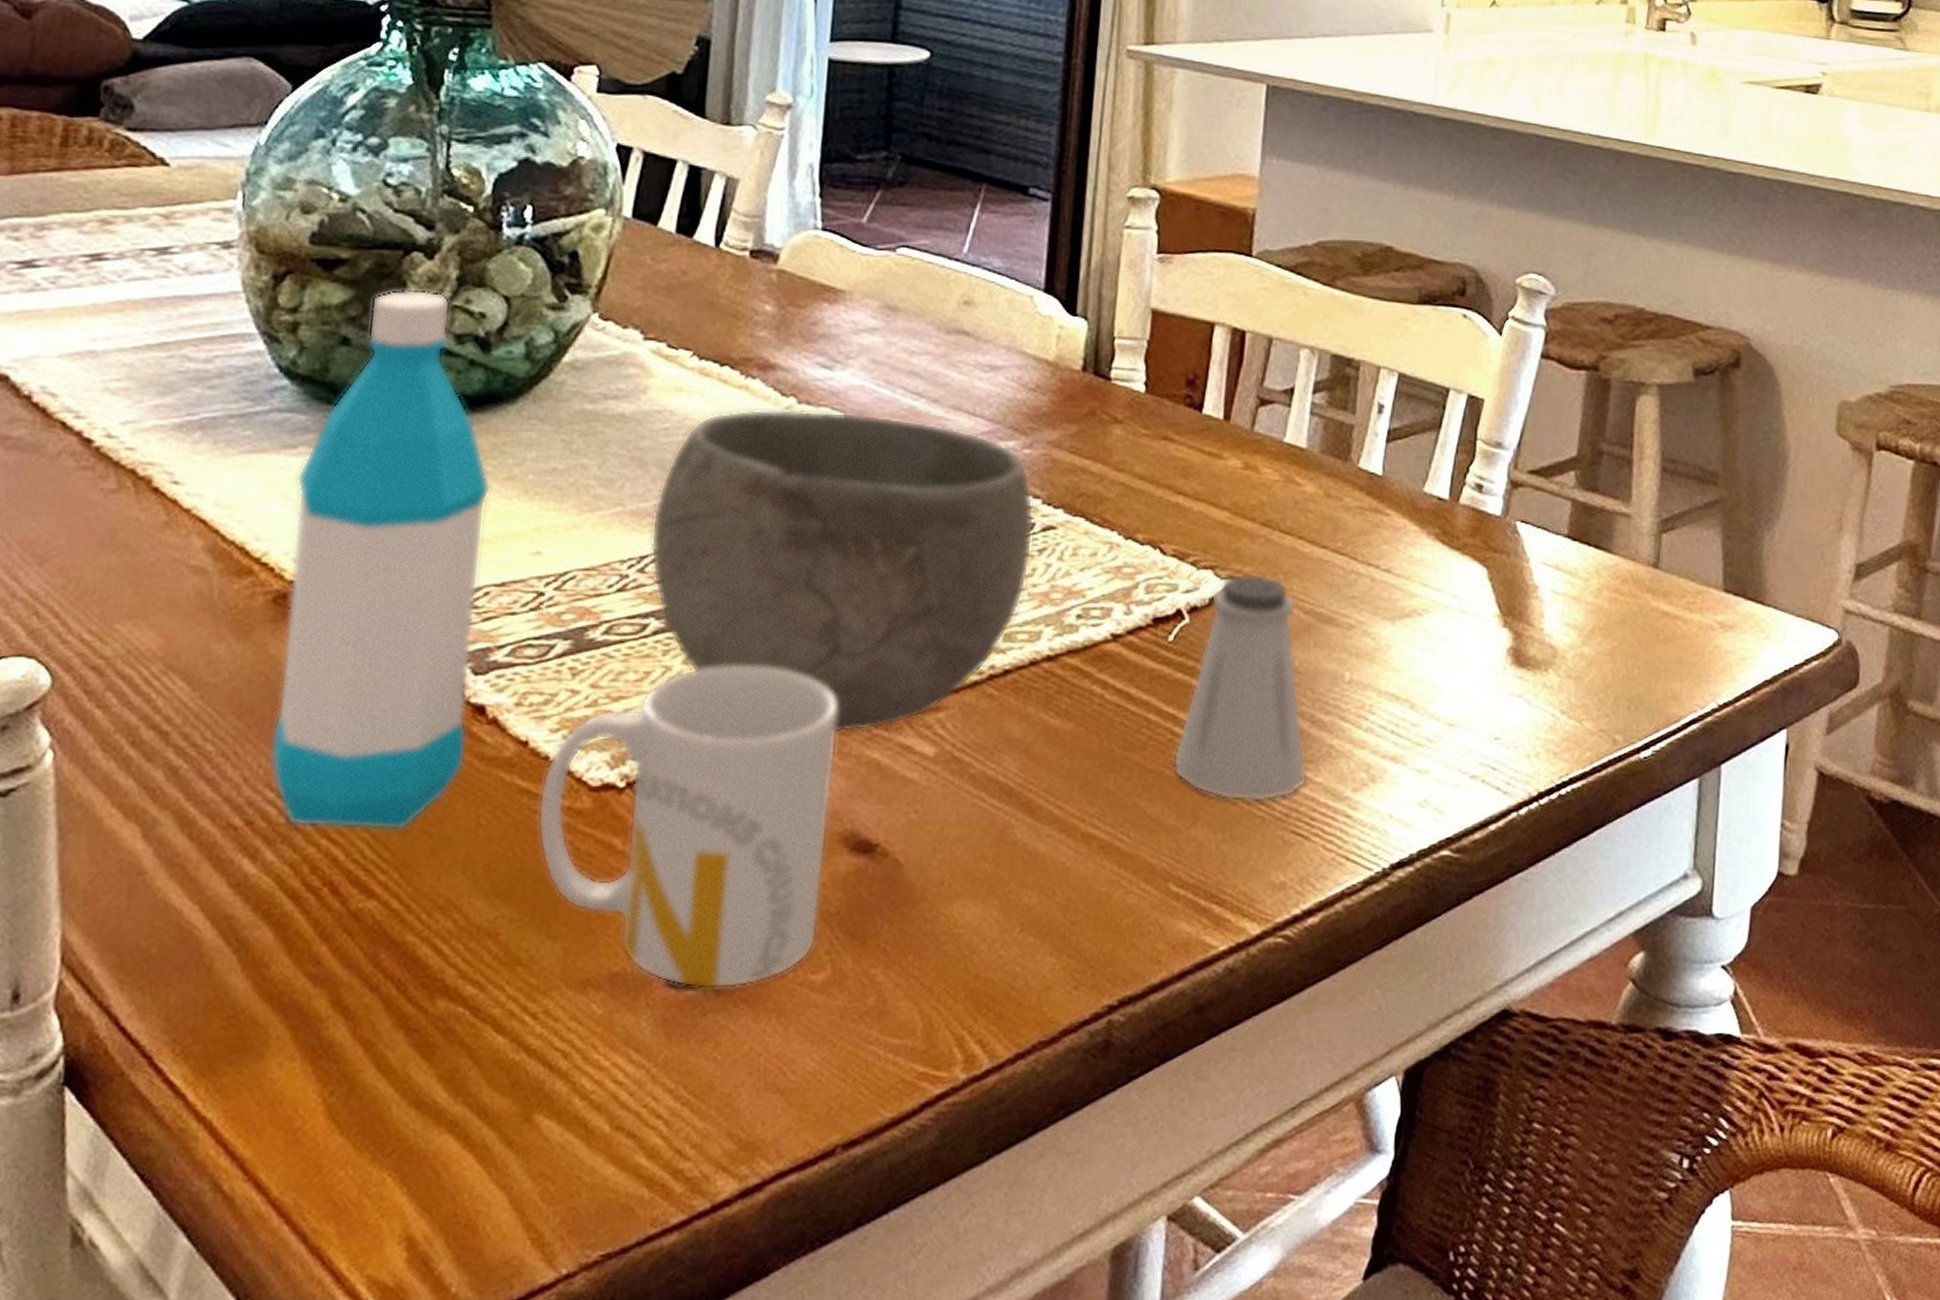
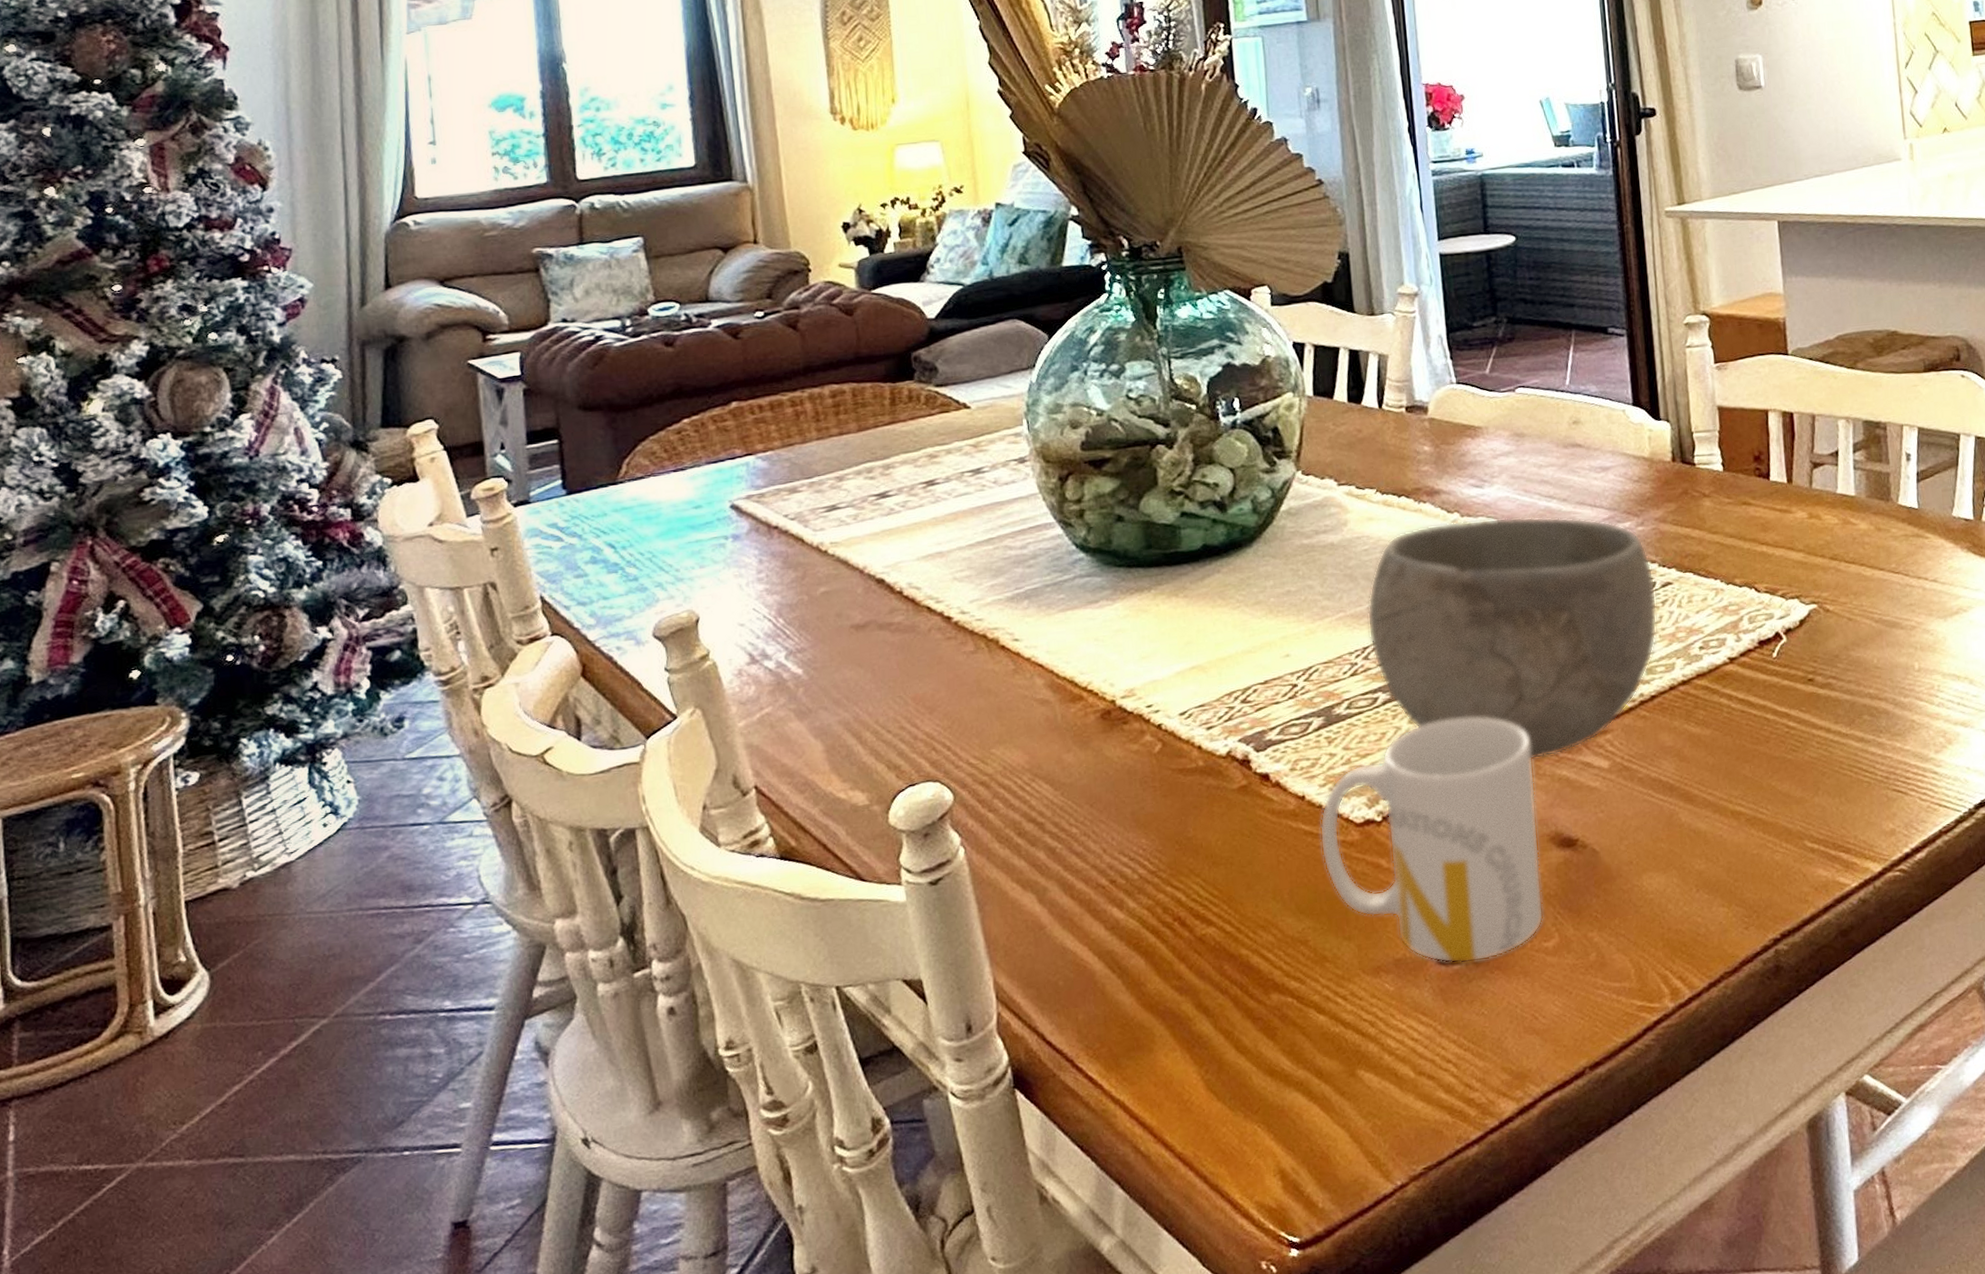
water bottle: present [270,289,491,830] -> none [1102,472,1262,880]
saltshaker: present [1173,573,1308,802] -> none [1791,596,1899,772]

